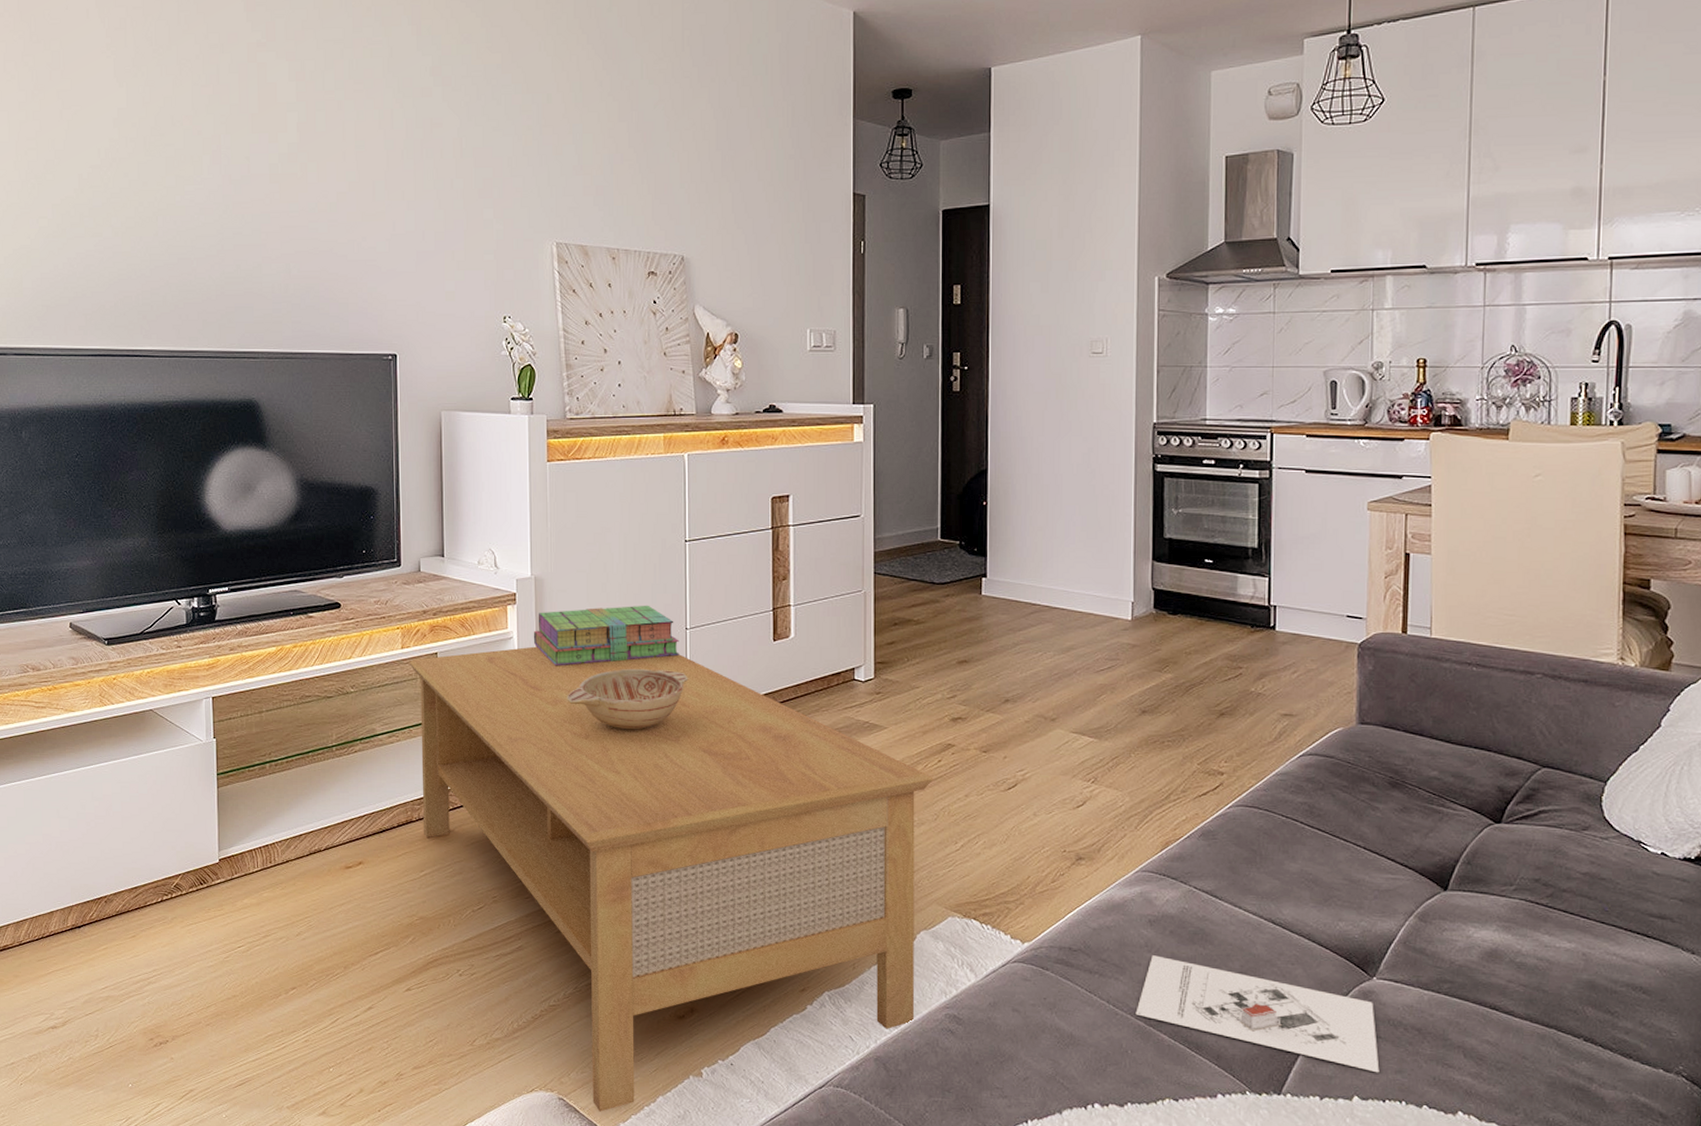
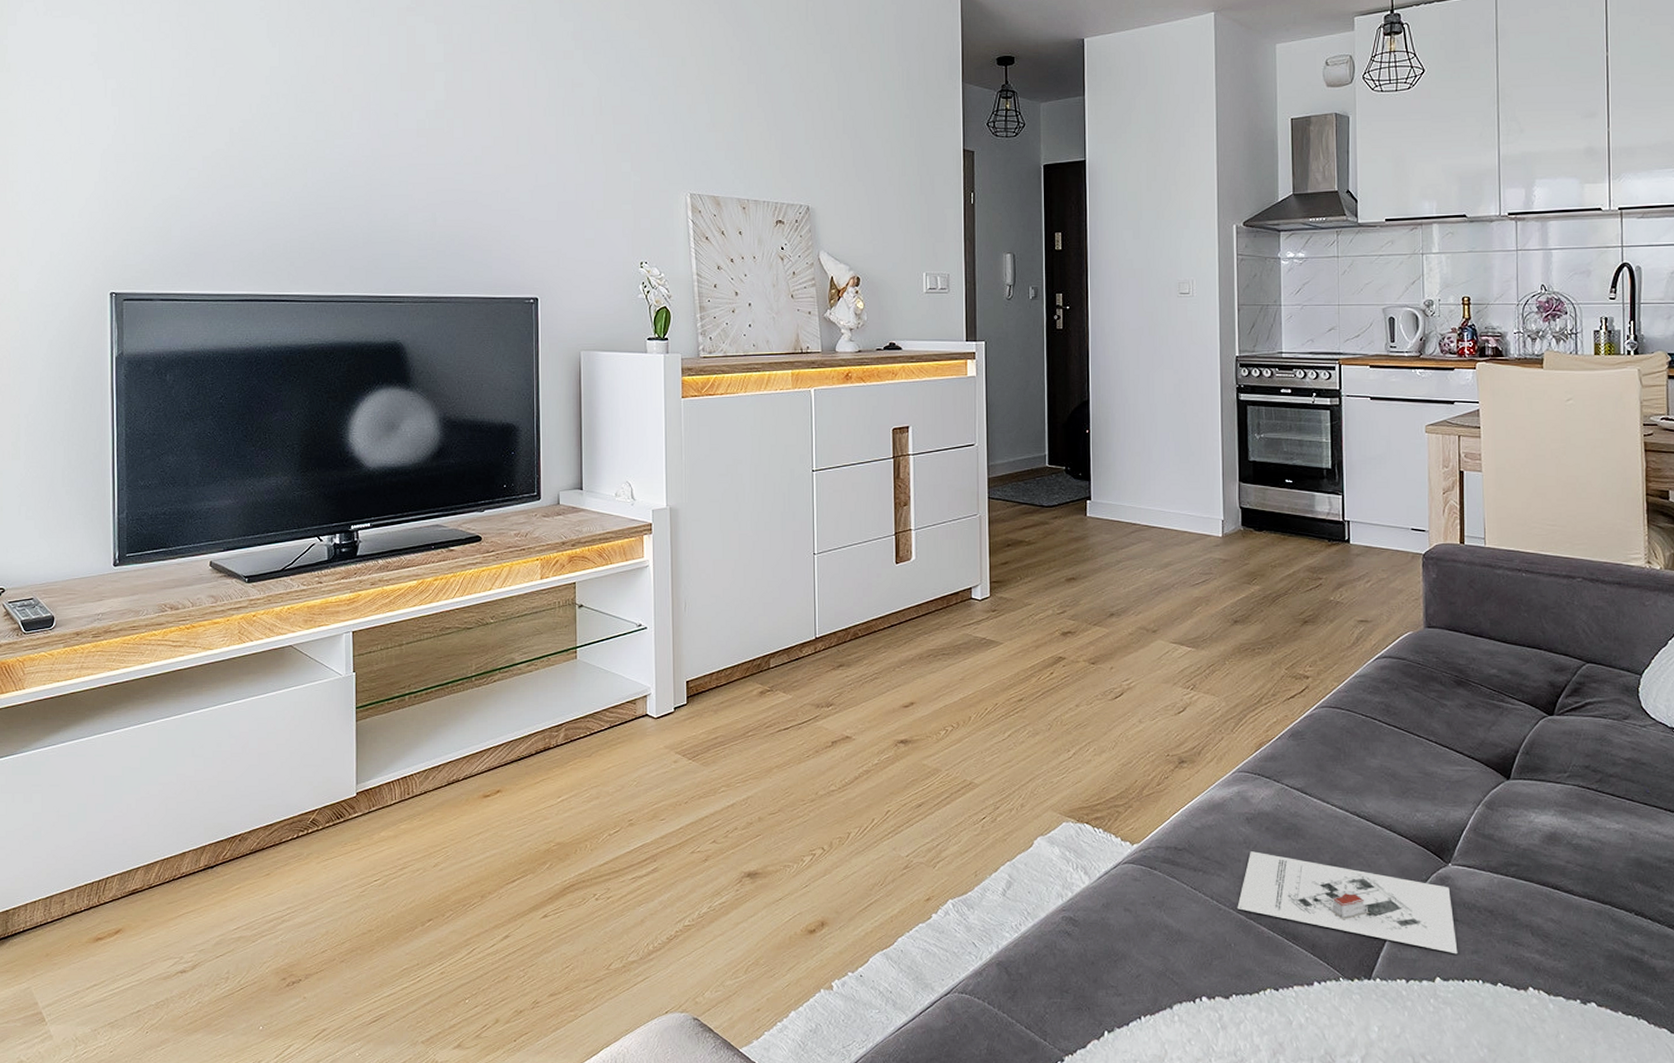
coffee table: present [409,646,934,1112] -> none [548,574,1047,1030]
stack of books: present [533,605,679,666] -> none [668,532,808,593]
decorative bowl: present [567,668,688,730] -> none [701,593,816,652]

